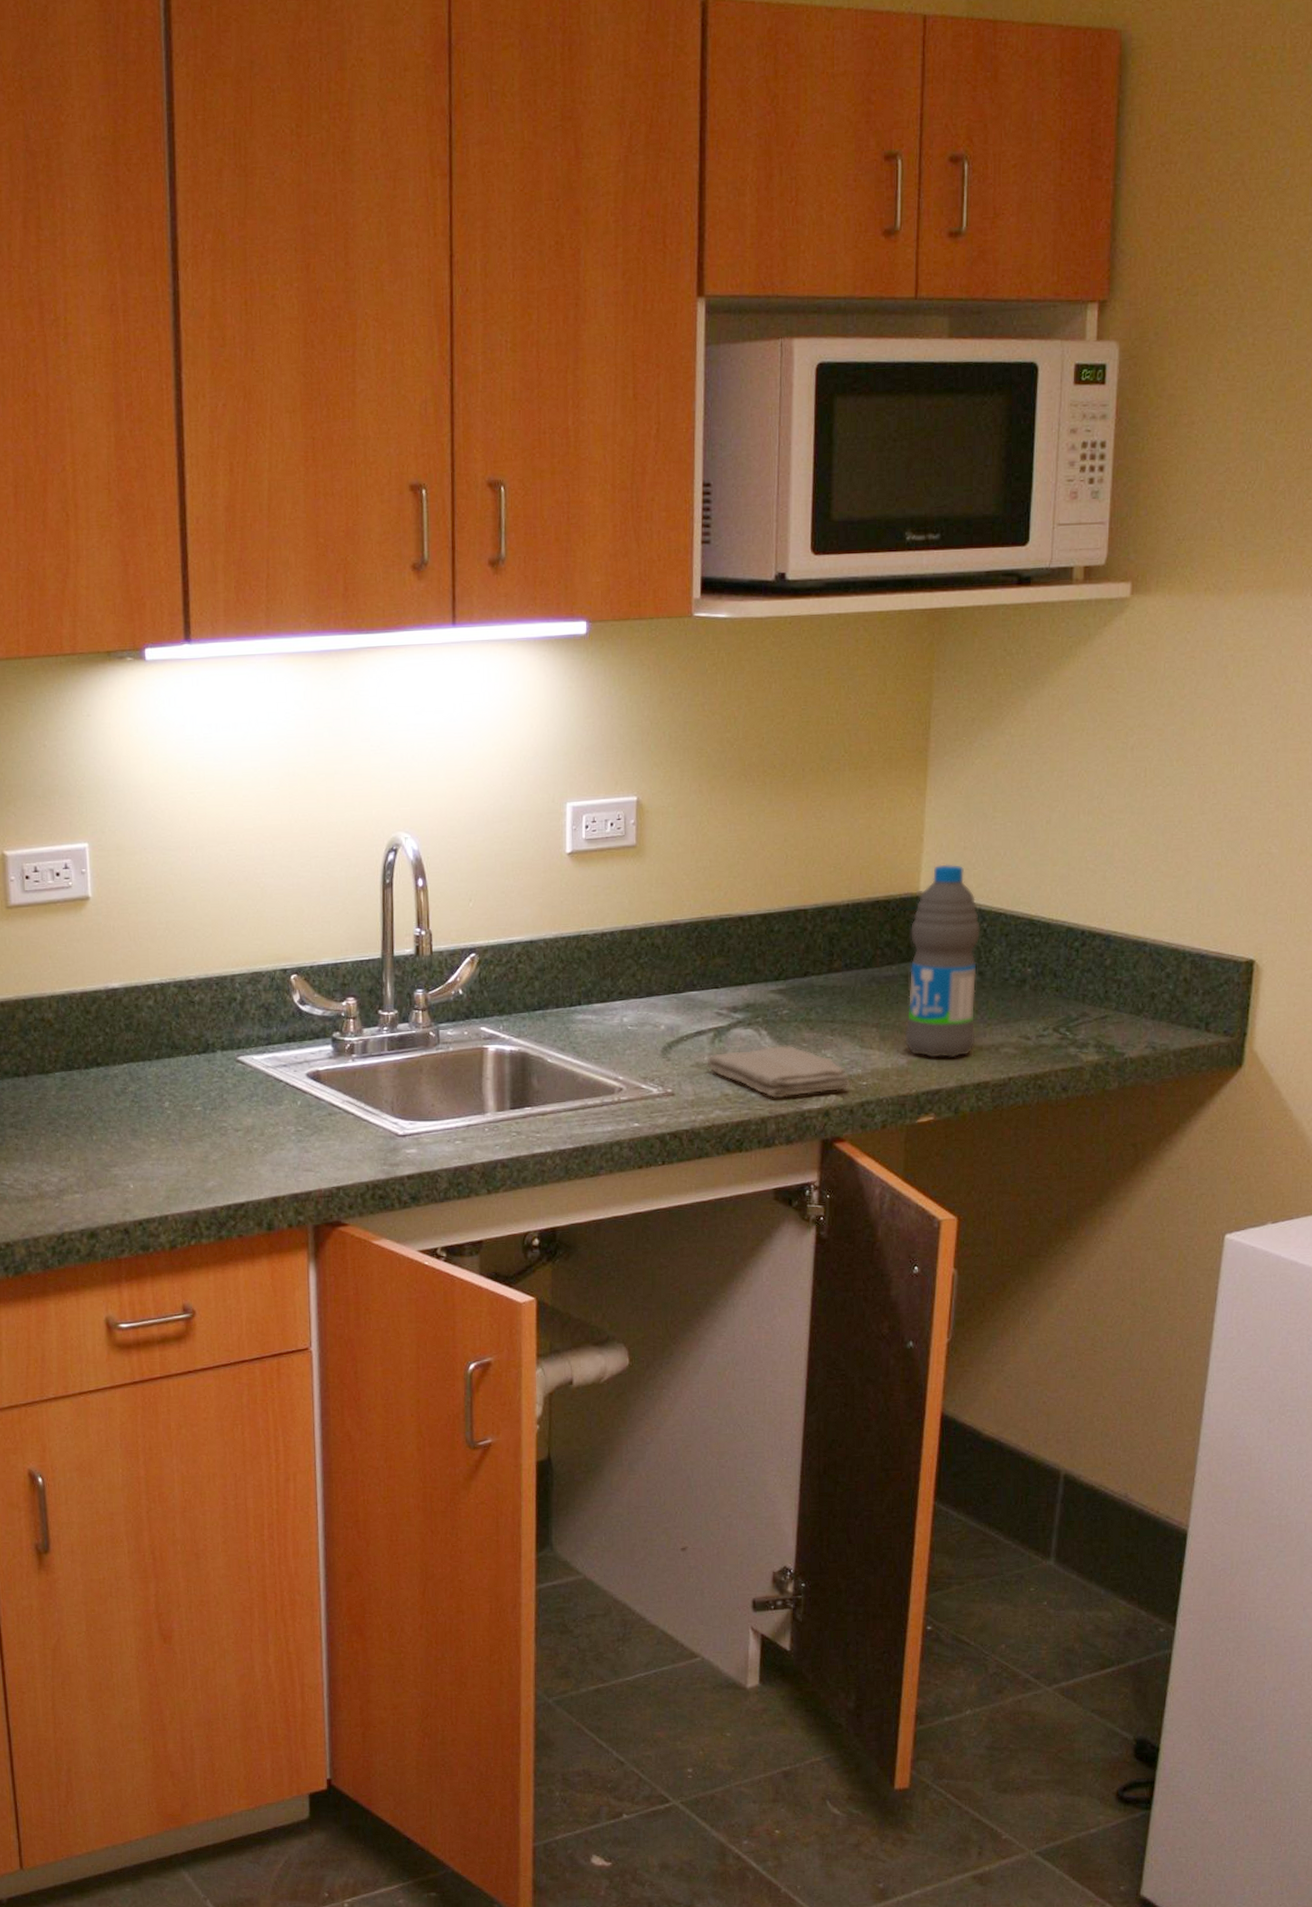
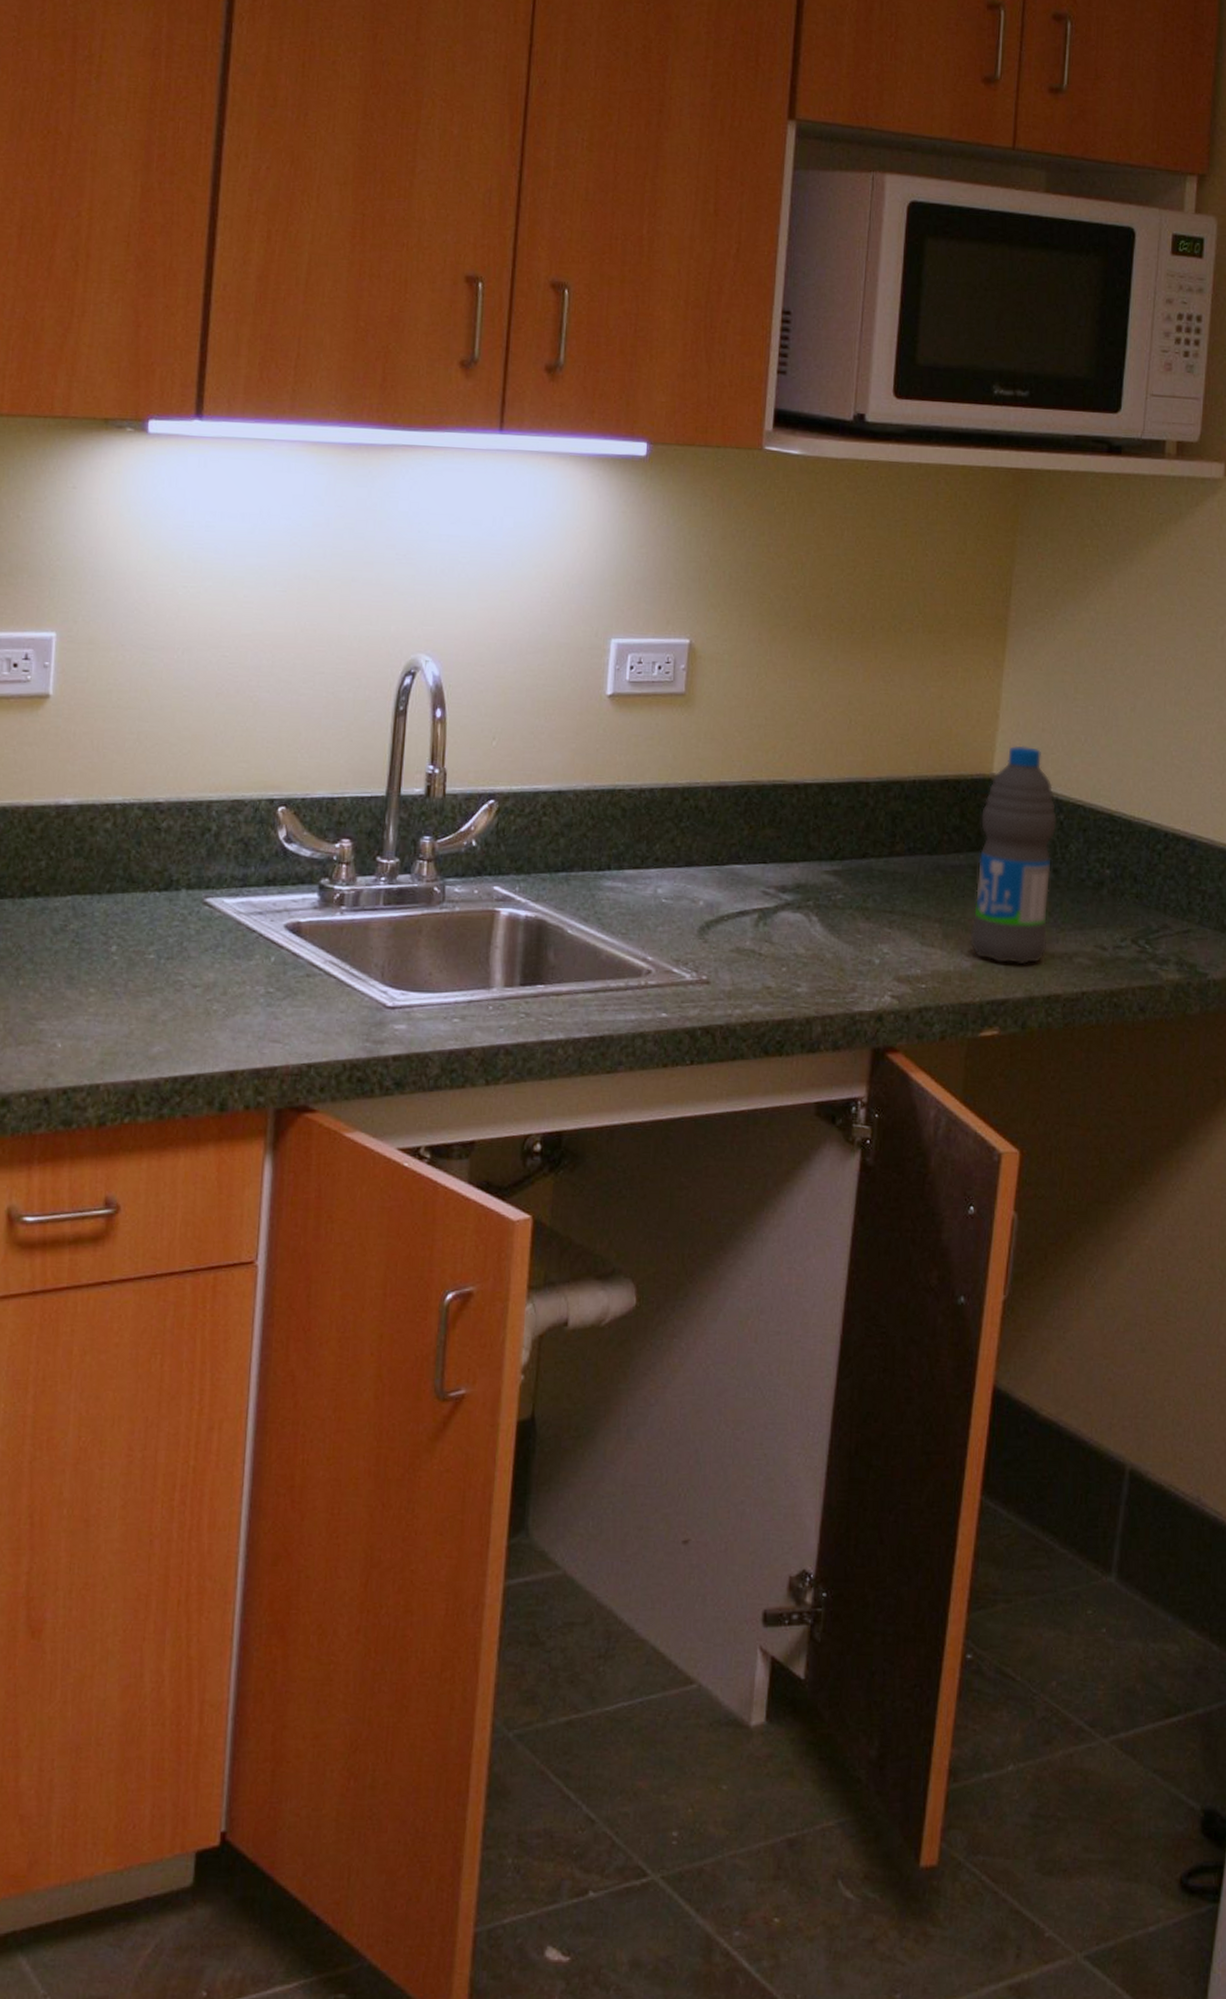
washcloth: present [707,1045,851,1098] -> none [748,934,908,996]

